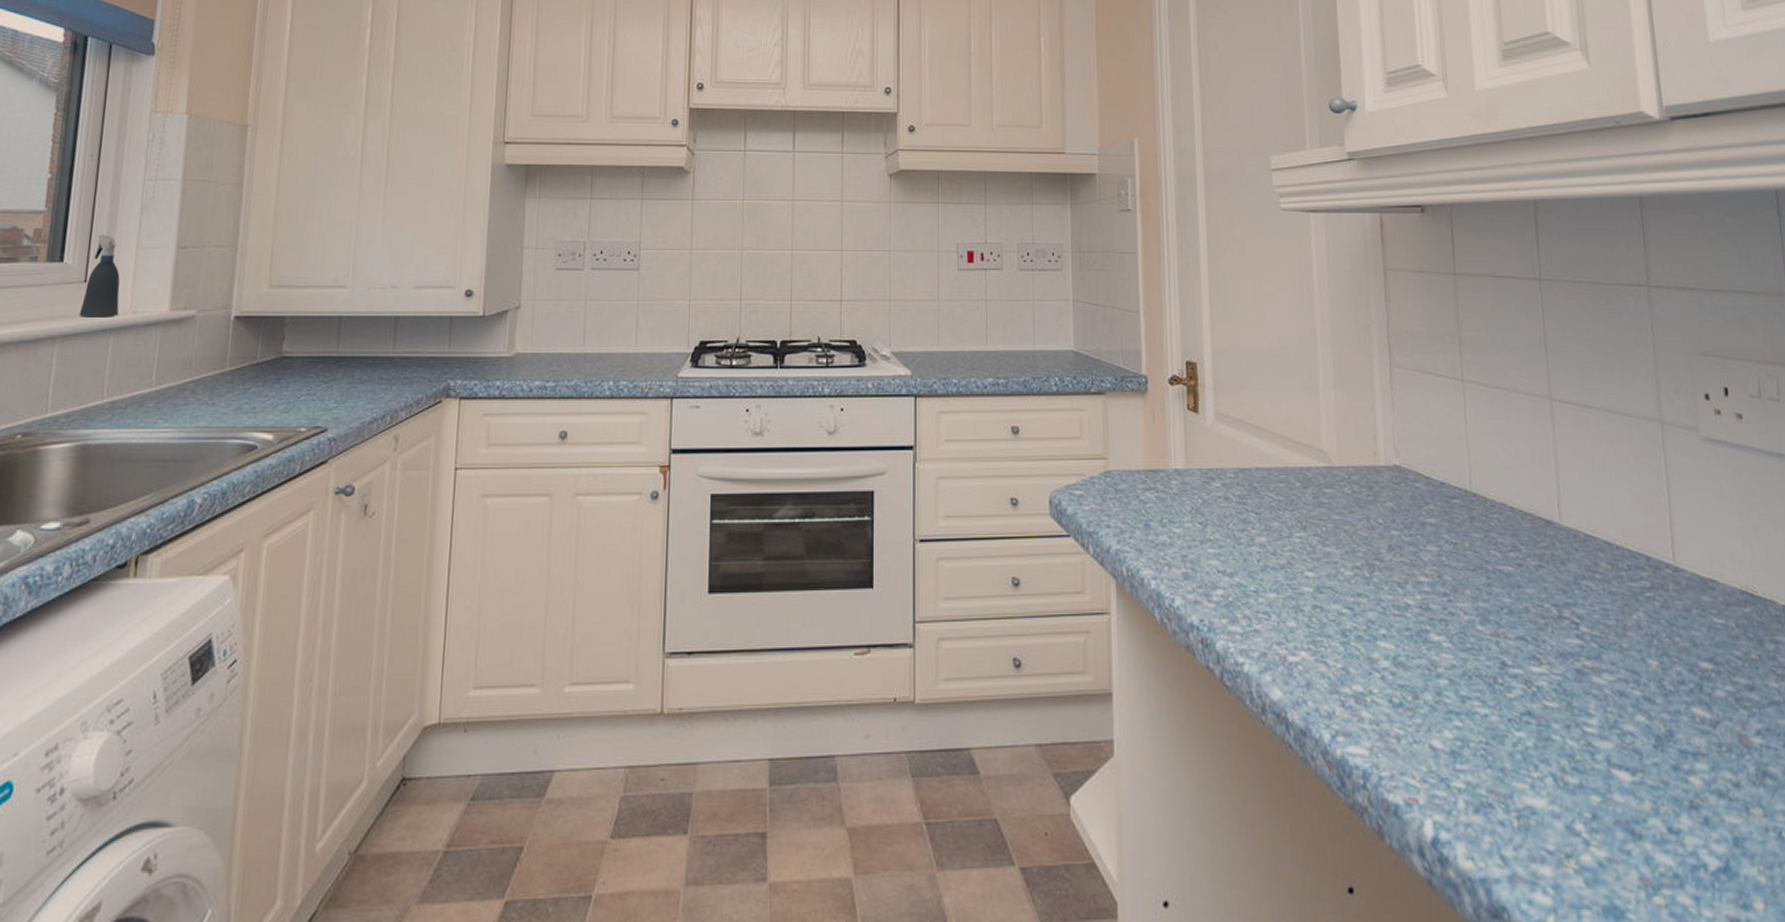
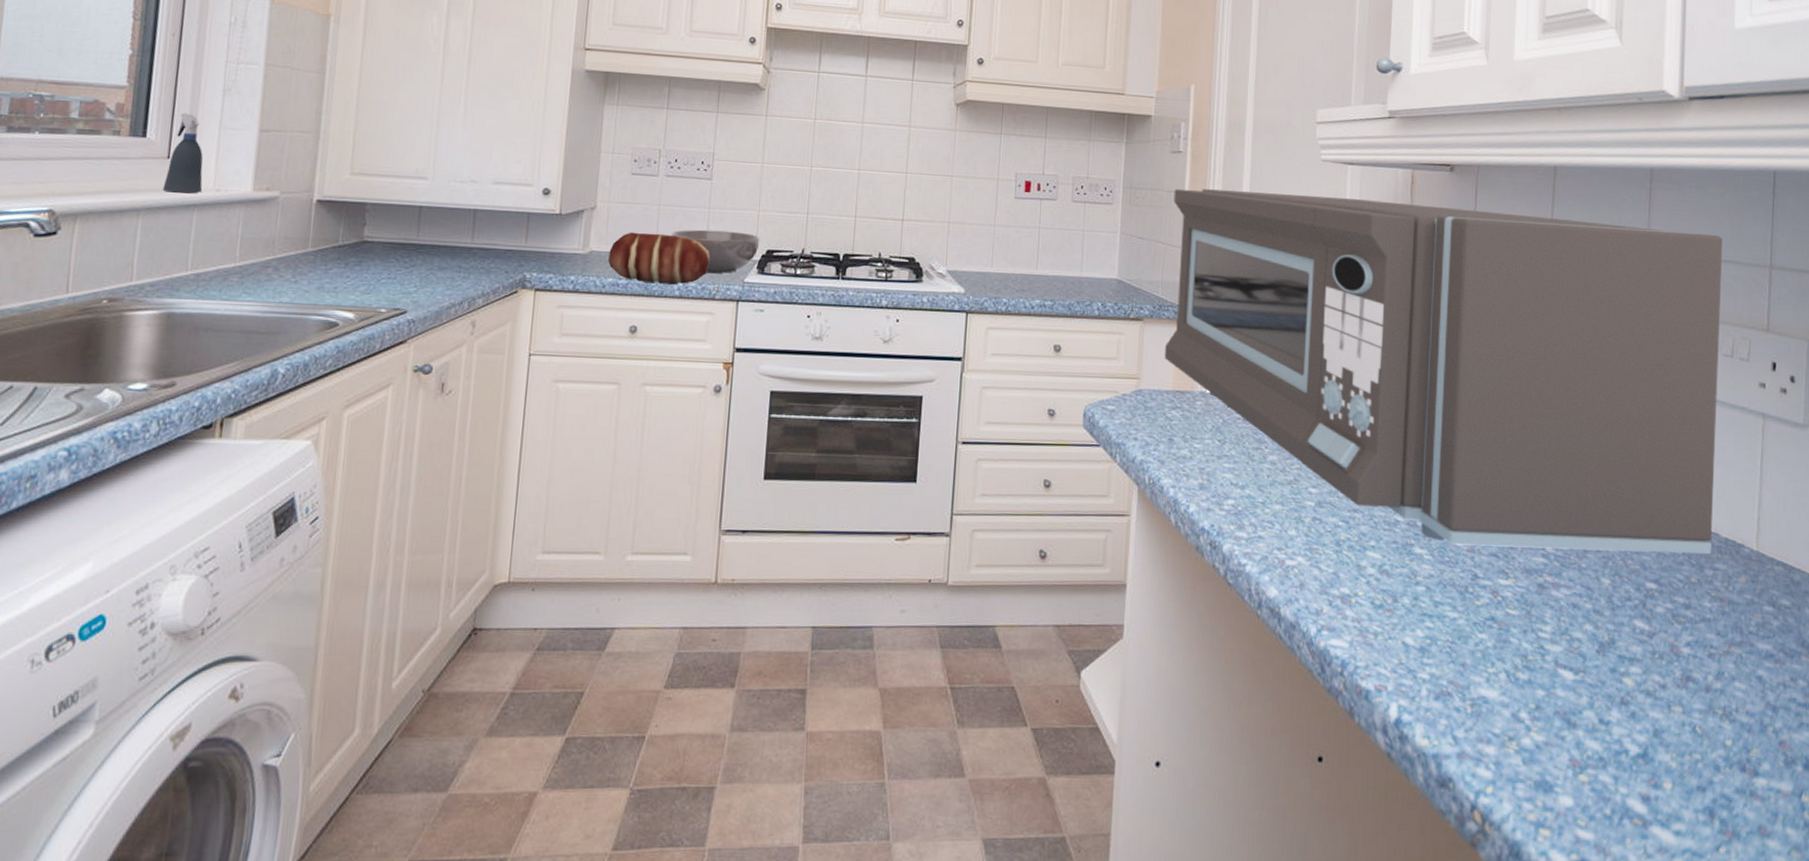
bread loaf: none [535,330,640,384] -> present [608,232,710,285]
bowl: none [598,323,692,369] -> present [670,229,760,273]
microwave: none [1126,248,1770,629] -> present [1164,188,1723,554]

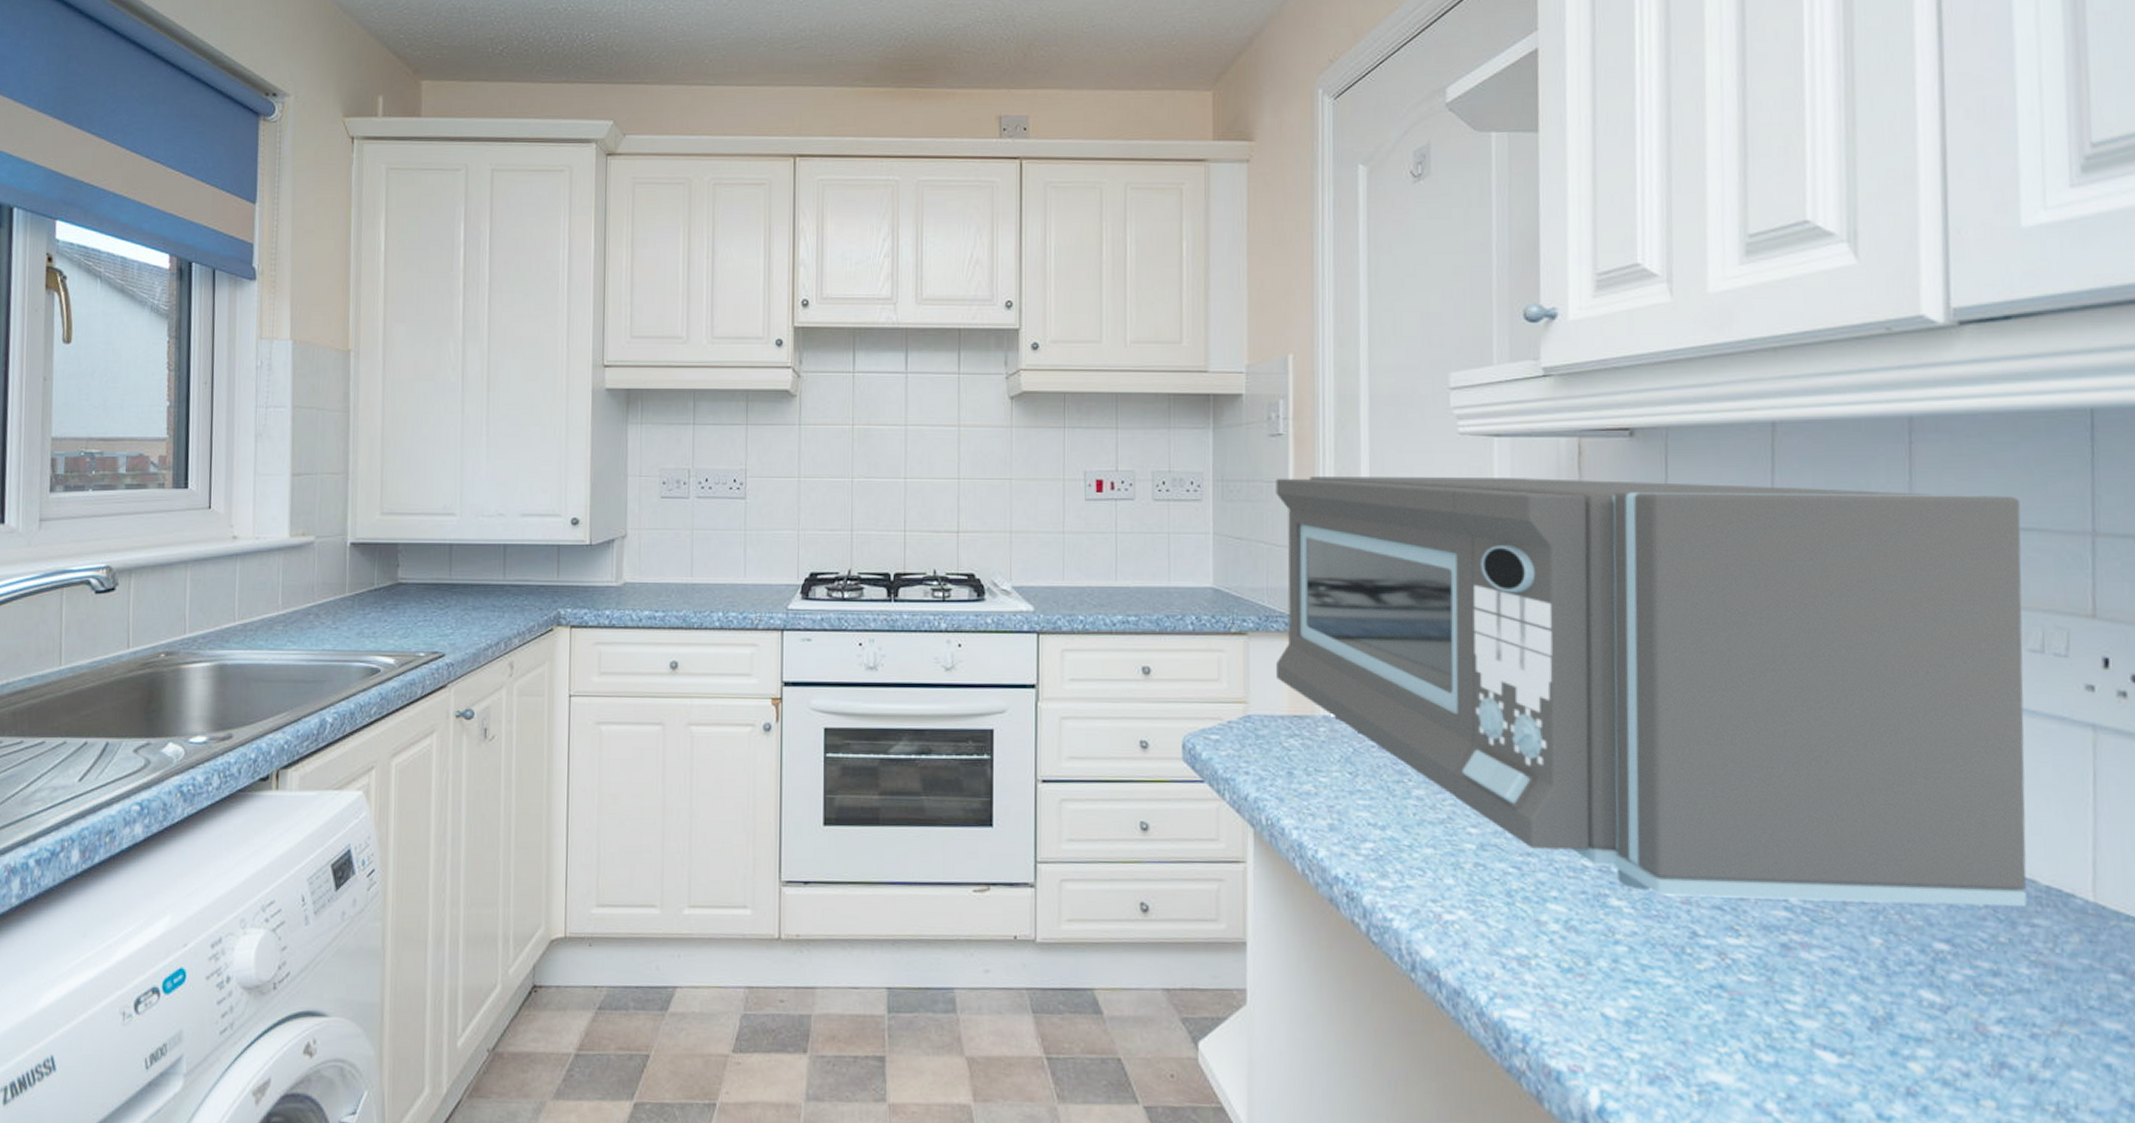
spray bottle: present [162,113,203,193] -> none [206,461,243,543]
bread loaf: present [608,232,710,285] -> none [643,560,749,615]
bowl: present [670,229,760,273] -> none [706,554,802,600]

